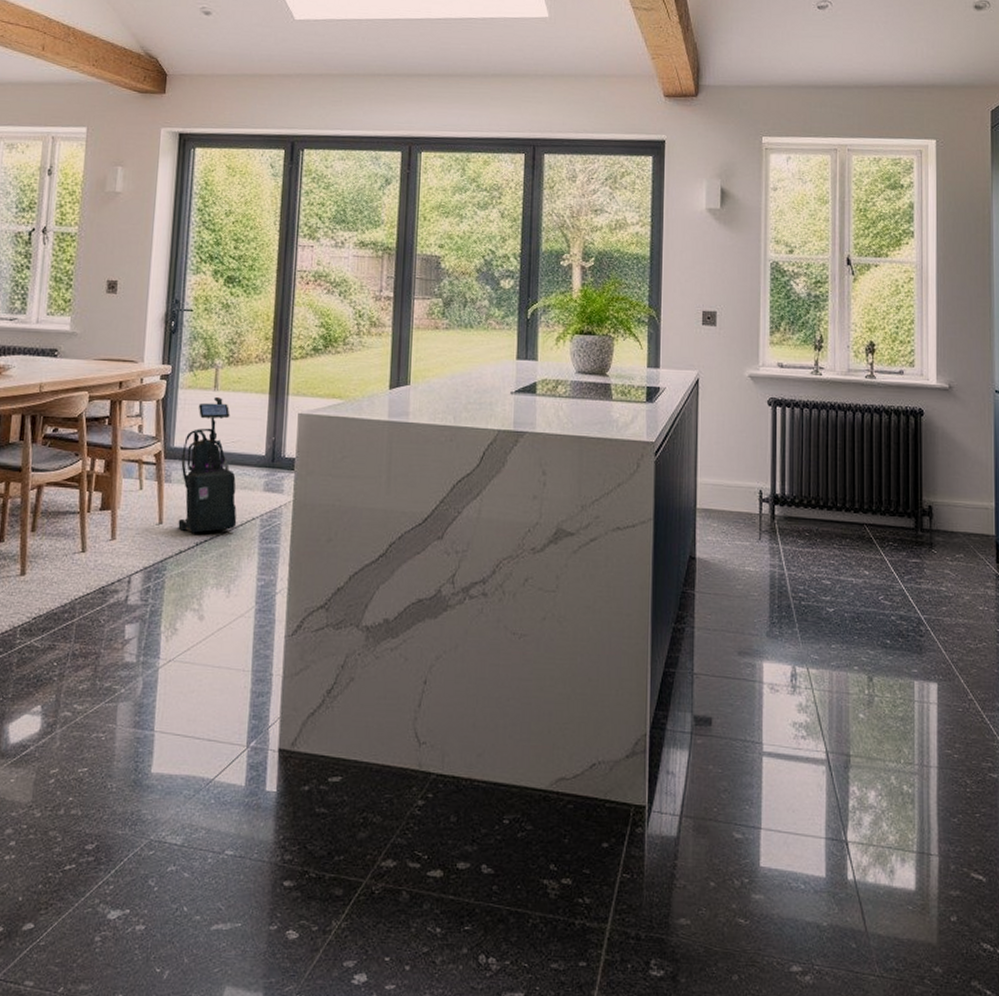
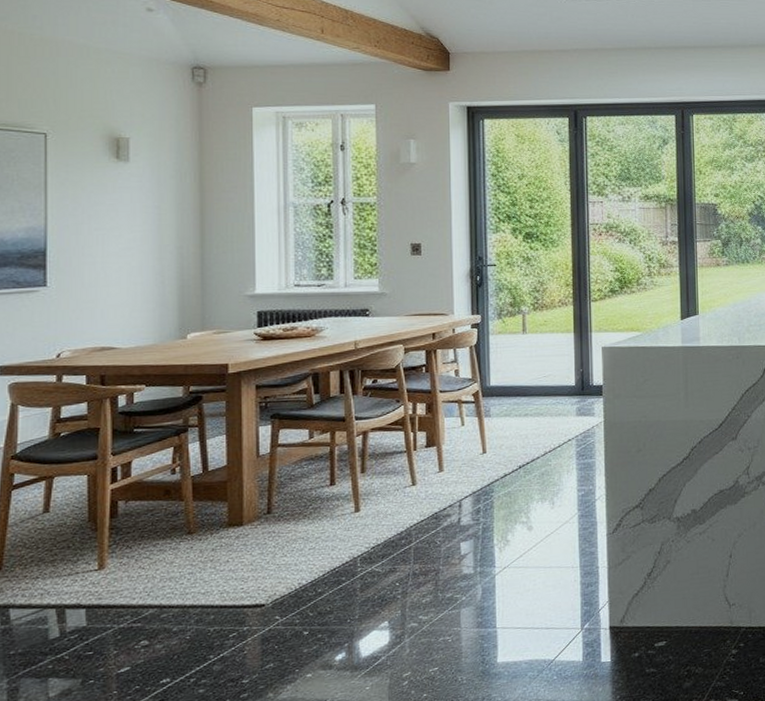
vacuum cleaner: present [178,396,237,534] -> none [498,338,555,459]

